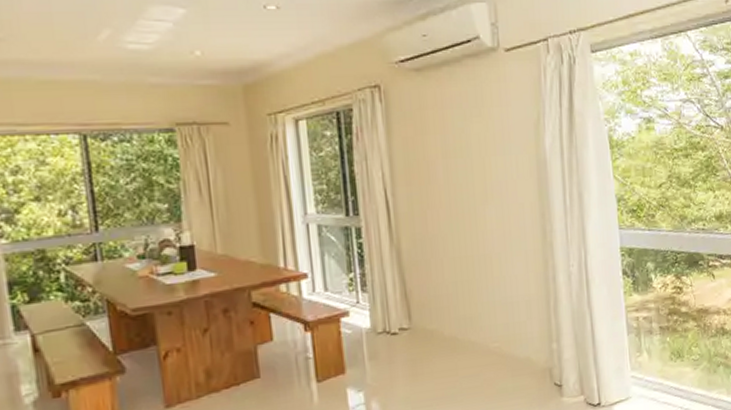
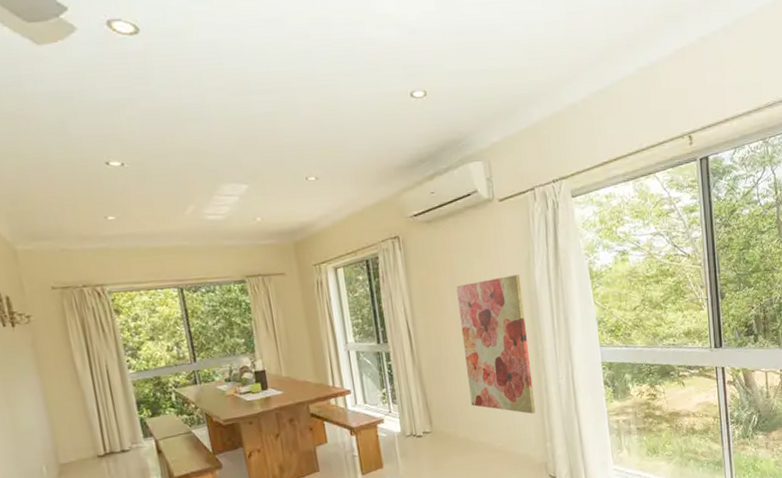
wall art: none [449,139,540,308] -> present [456,275,536,414]

